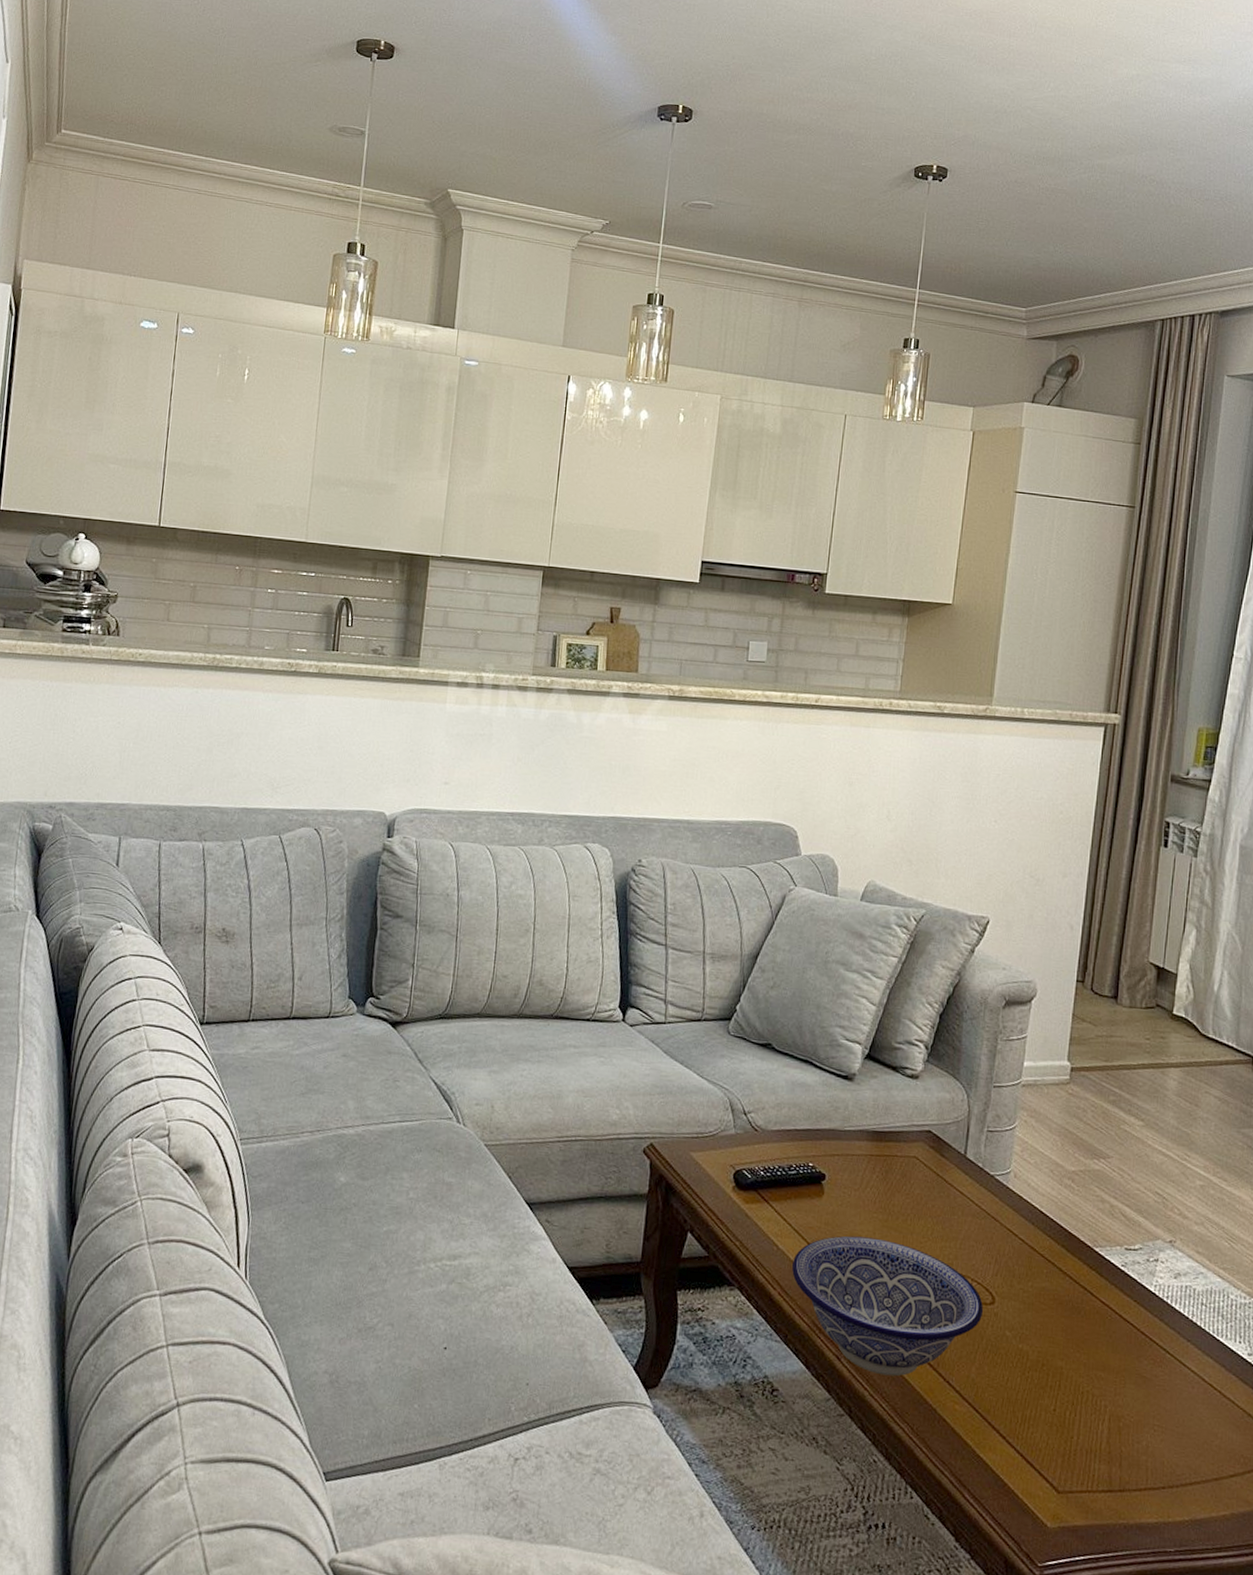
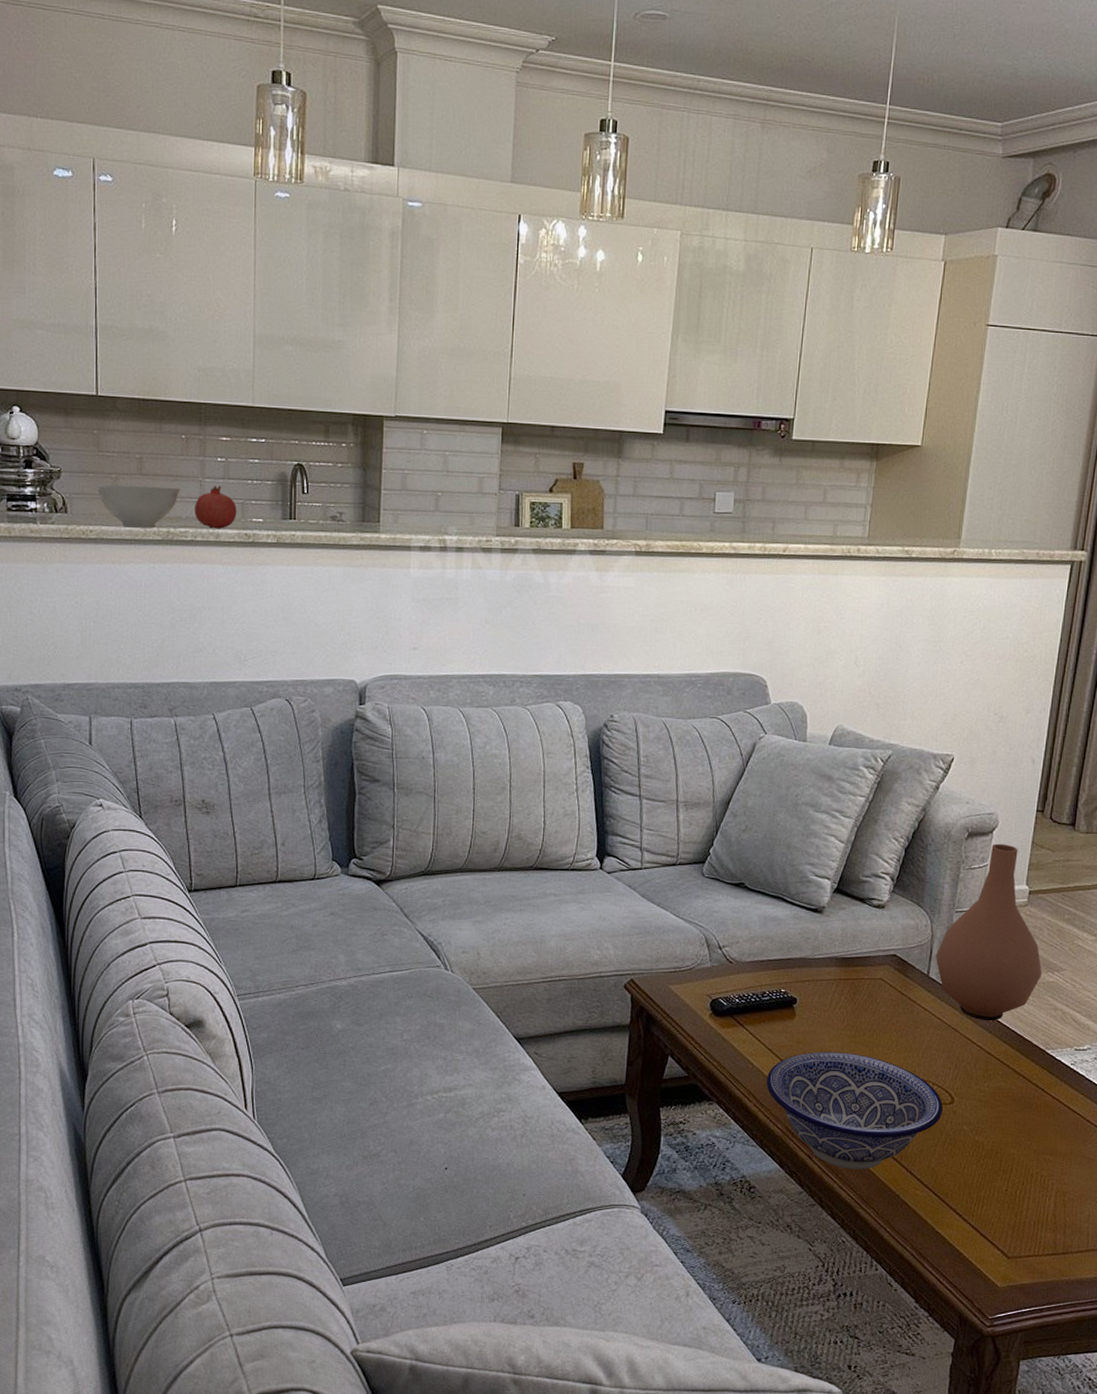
bowl: none [149,609,230,654] -> present [96,484,180,529]
fruit: none [241,615,283,658] -> present [194,485,237,529]
vase: none [972,1014,1087,1212] -> present [935,843,1042,1021]

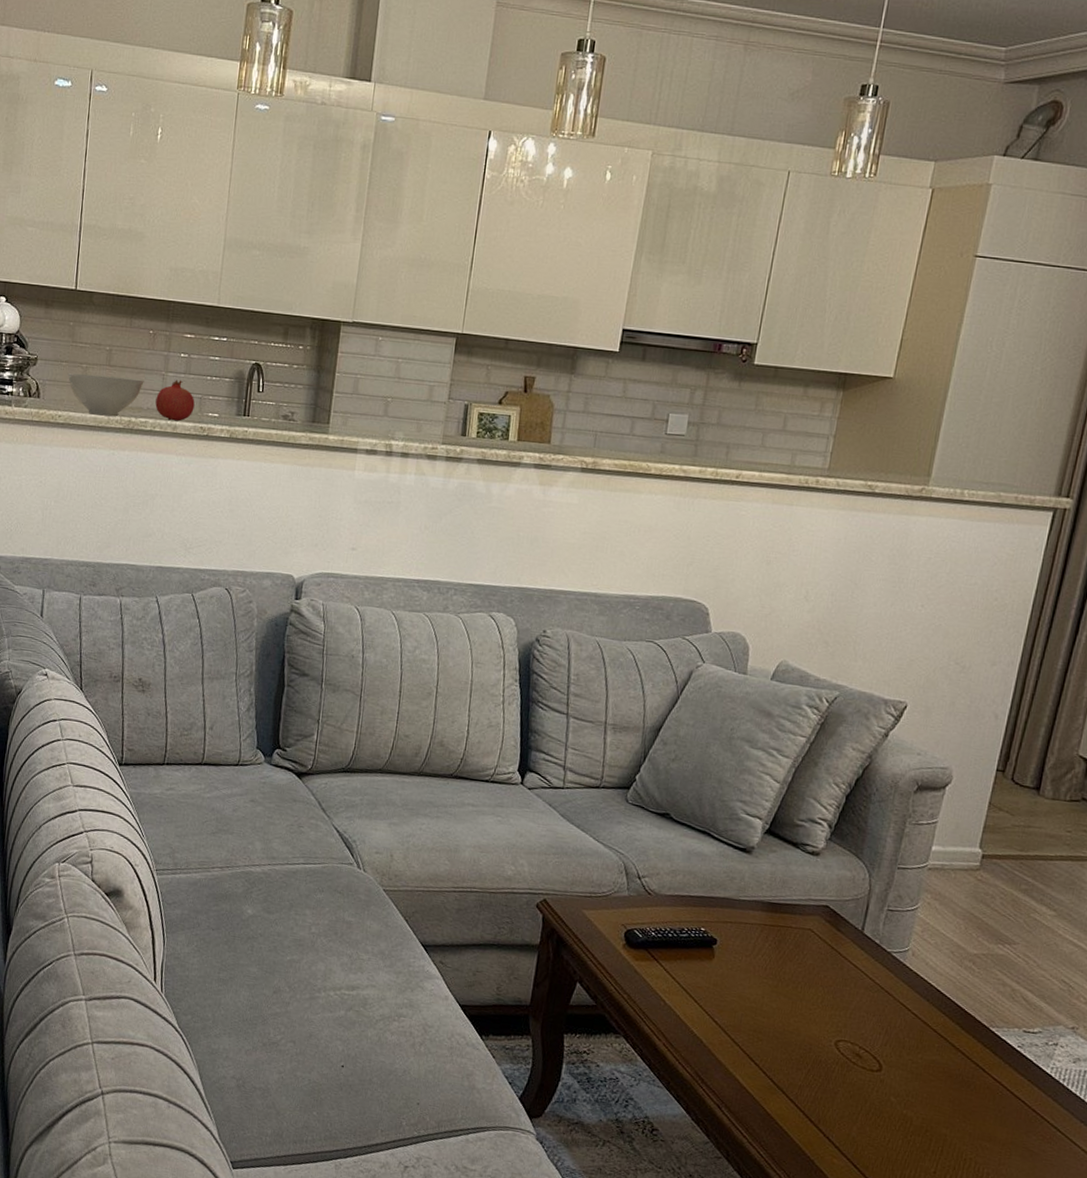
decorative bowl: present [766,1051,944,1170] -> none [678,997,870,1129]
vase: present [935,843,1042,1021] -> none [871,800,992,989]

